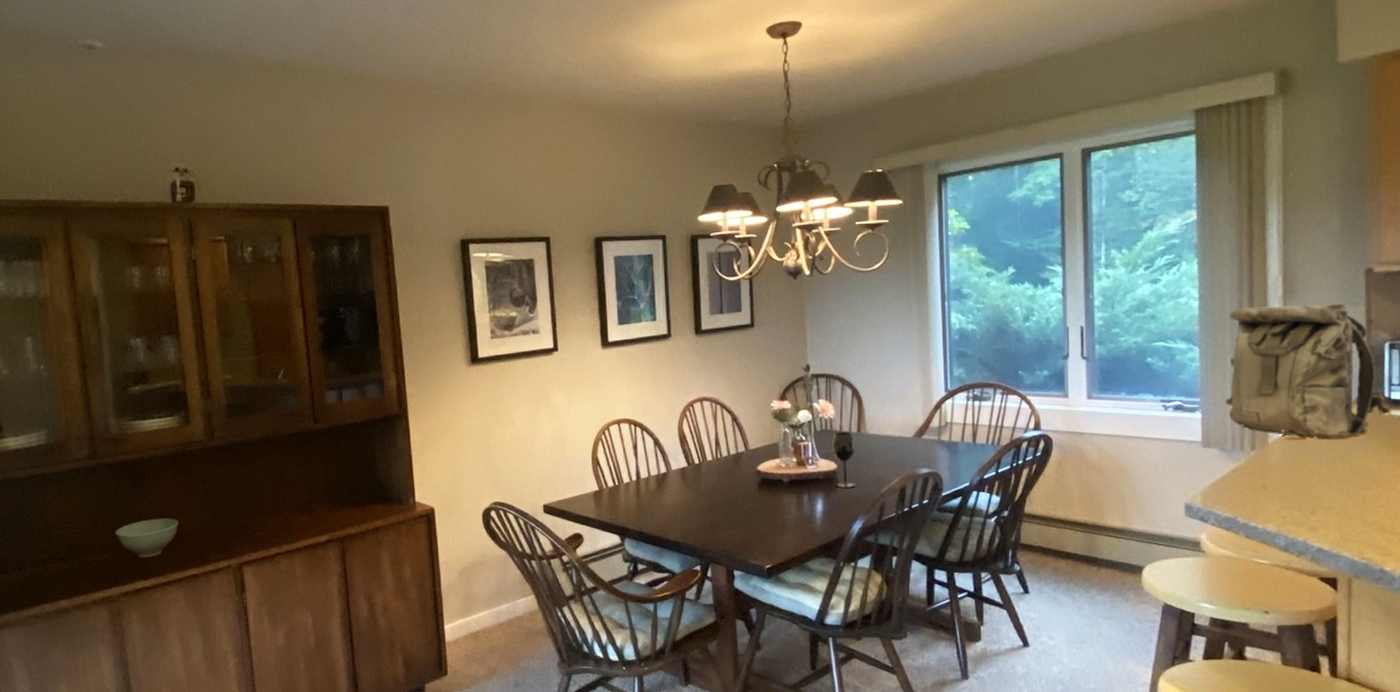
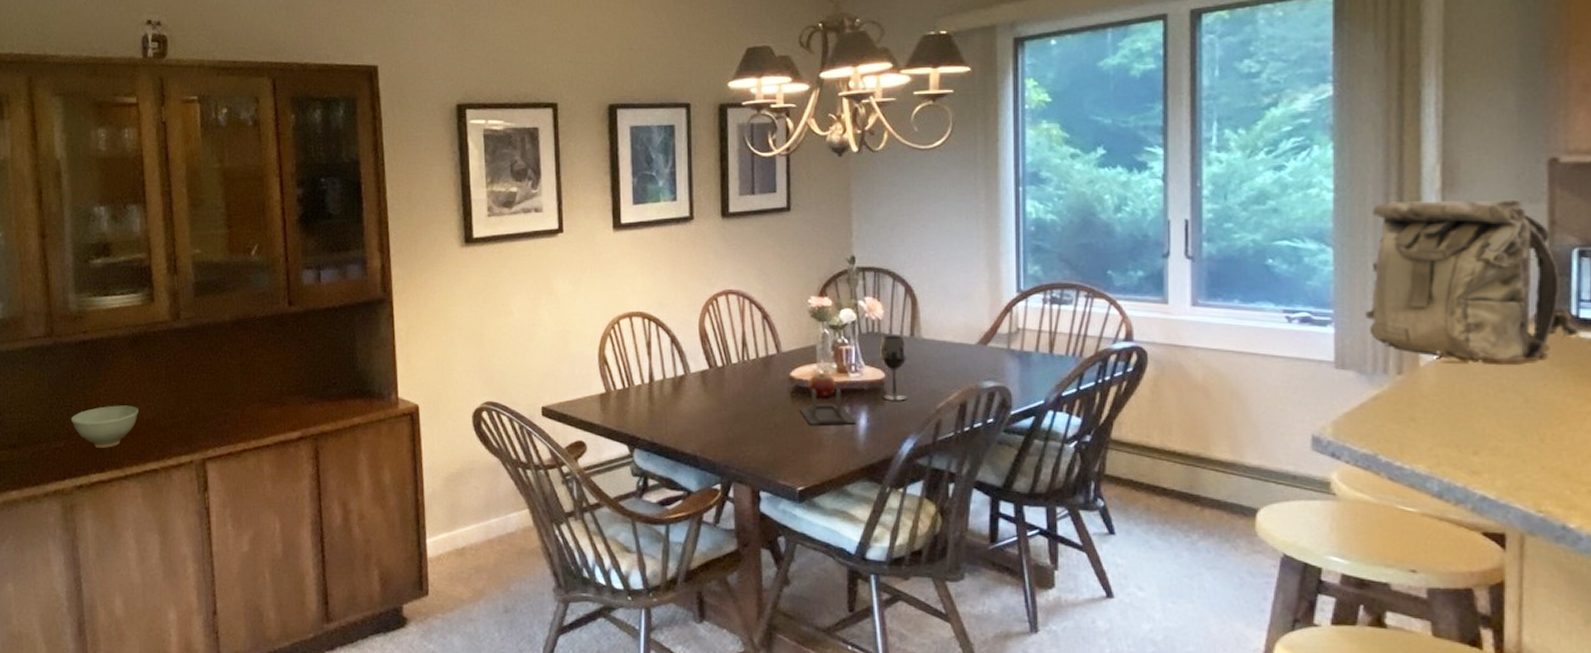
napkin holder: none [766,478,814,512] -> present [800,387,856,426]
fruit: none [772,466,796,488] -> present [808,373,836,398]

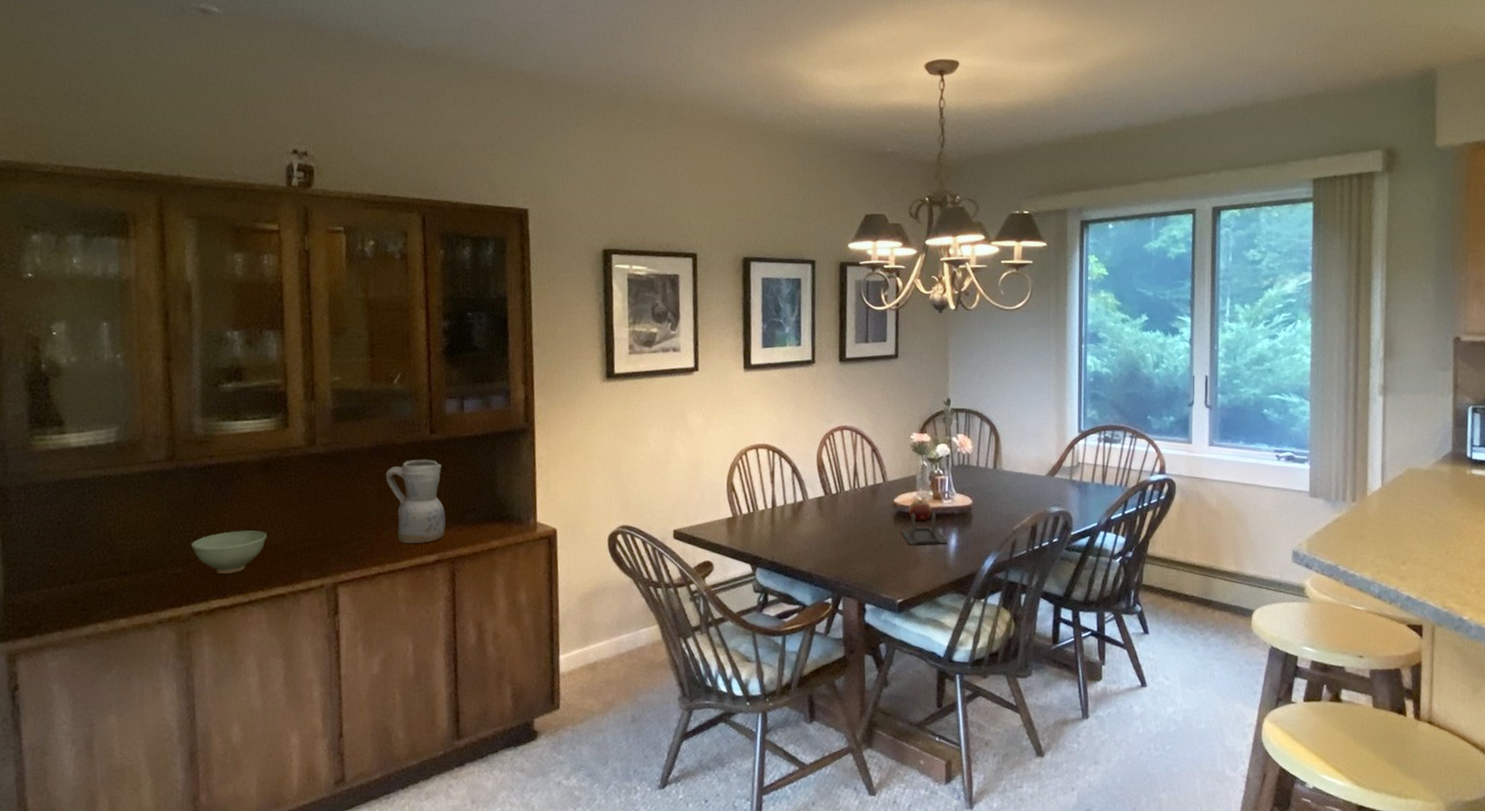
ceramic pitcher: none [247,332,307,419] -> present [385,459,446,543]
wine glass: present [880,335,908,401] -> none [969,467,990,524]
backpack: present [1365,199,1579,366] -> none [1331,366,1472,496]

